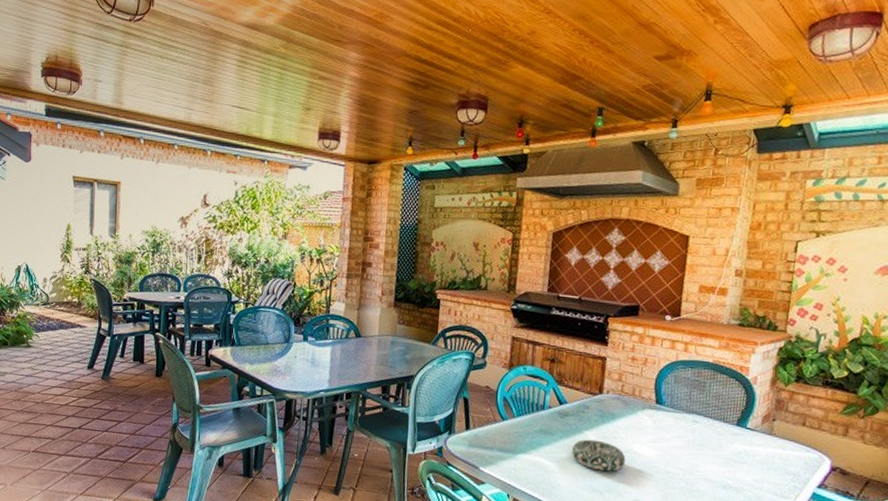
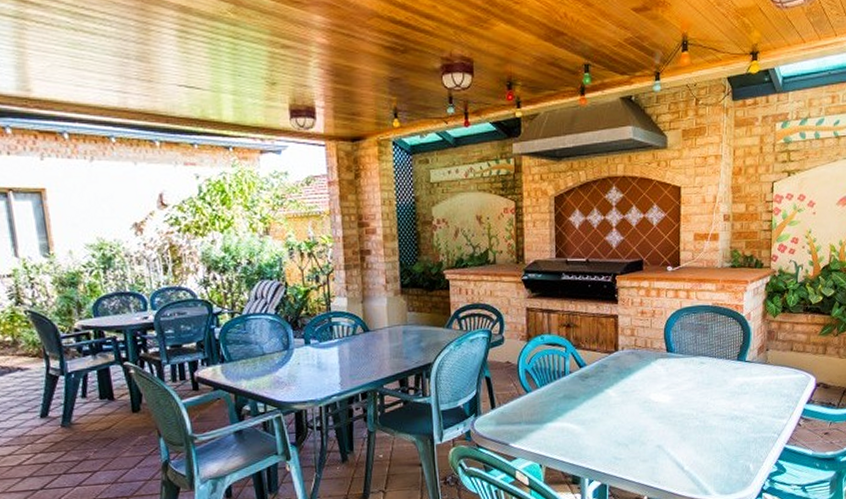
decorative bowl: present [571,439,626,472] -> none [595,396,645,425]

